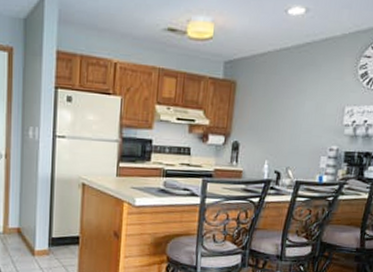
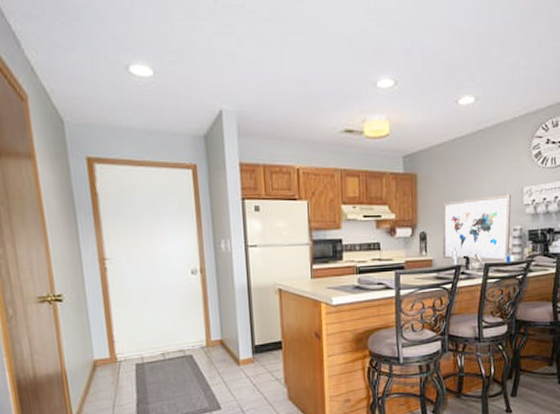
wall art: none [253,112,332,182] -> present [443,194,512,262]

